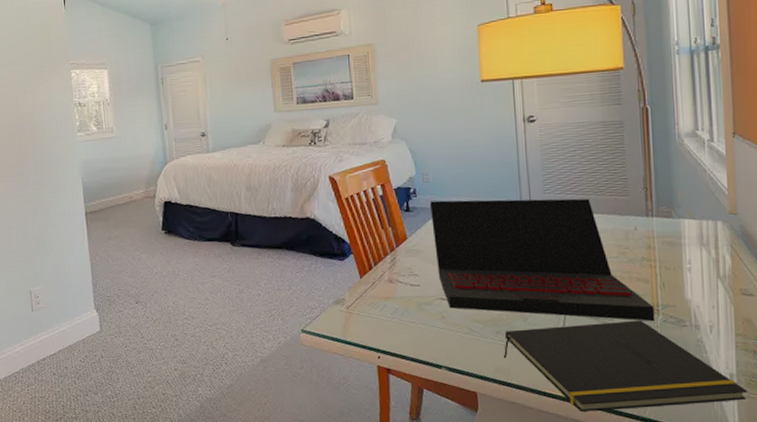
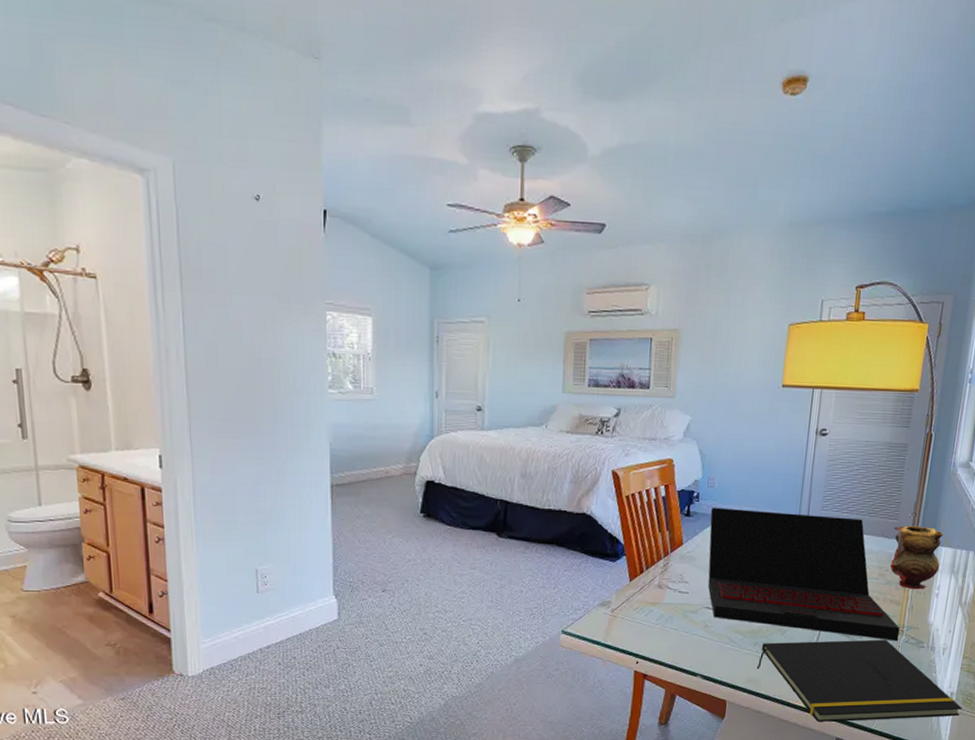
teapot: none [626,200,686,266] -> present [890,525,944,590]

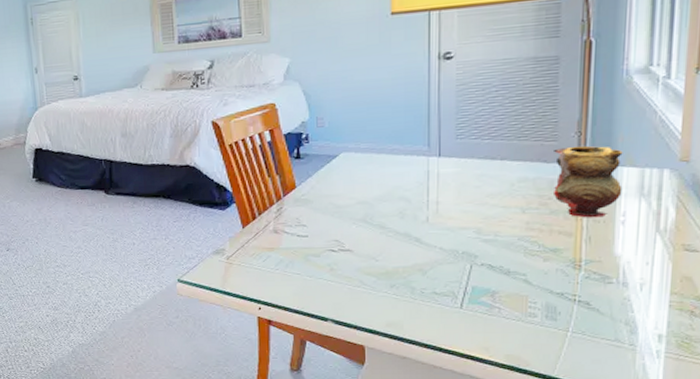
laptop: present [707,507,900,642] -> none [323,144,576,278]
notepad: present [756,639,962,722] -> none [396,276,678,368]

